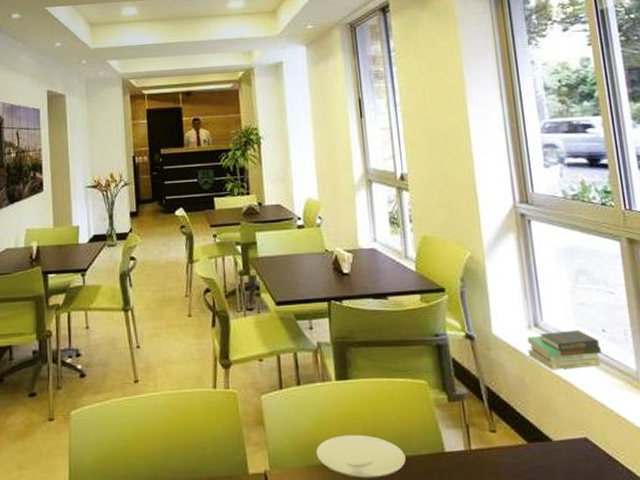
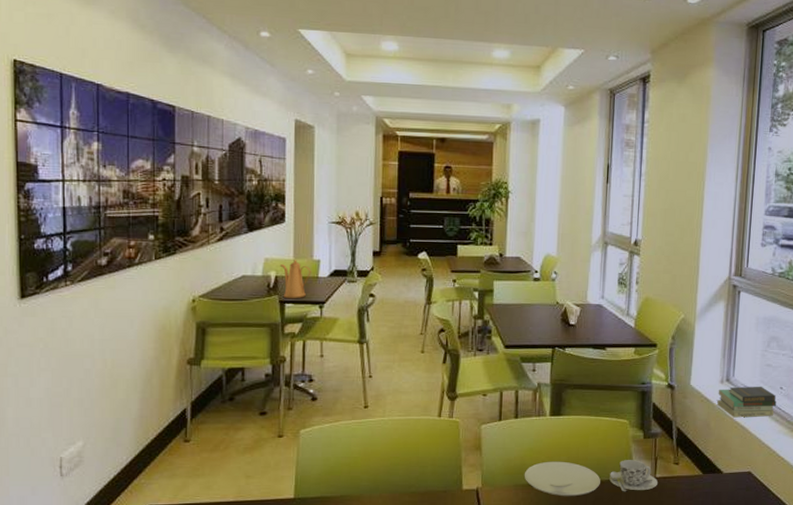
coffee pot: none [40,228,71,269] -> present [279,260,311,299]
teacup: none [415,429,476,470] -> present [609,460,659,492]

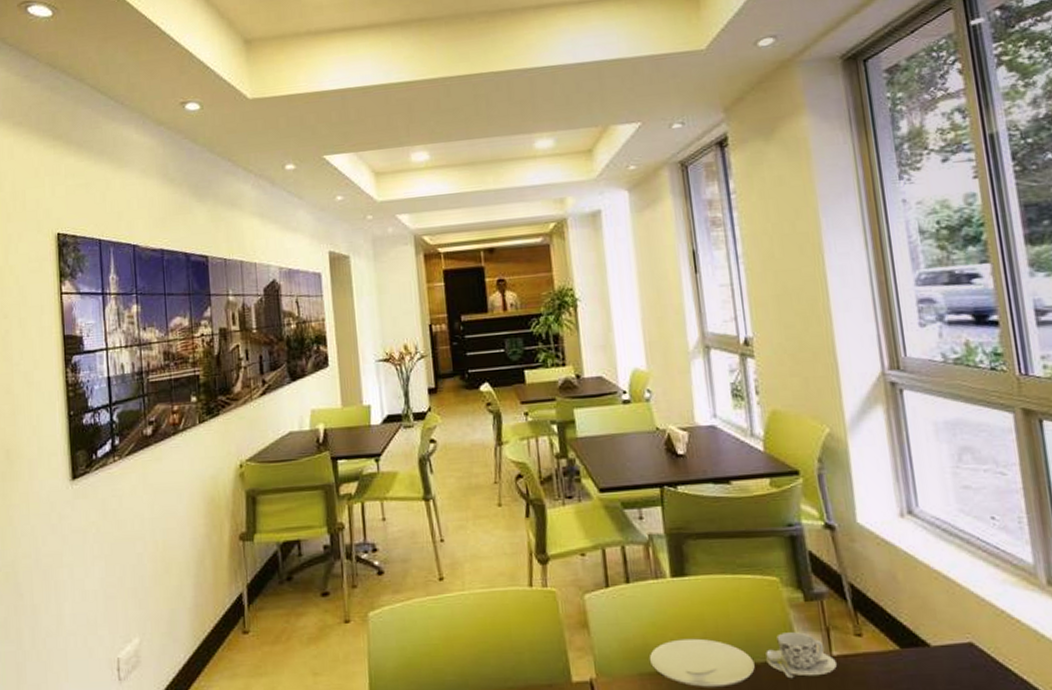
coffee pot: present [279,260,311,299] -> none [327,408,363,455]
books: present [716,386,776,418] -> none [899,517,991,565]

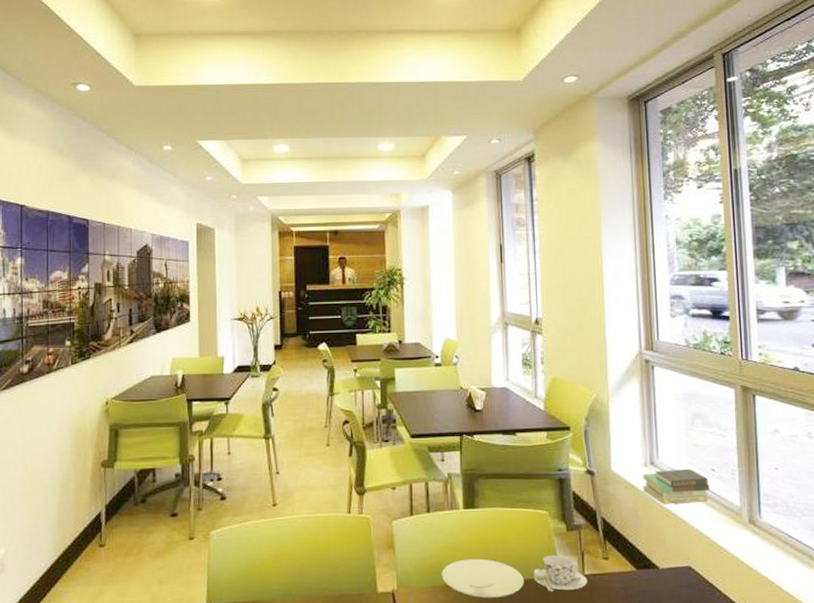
books: none [899,517,991,565] -> present [642,468,710,505]

